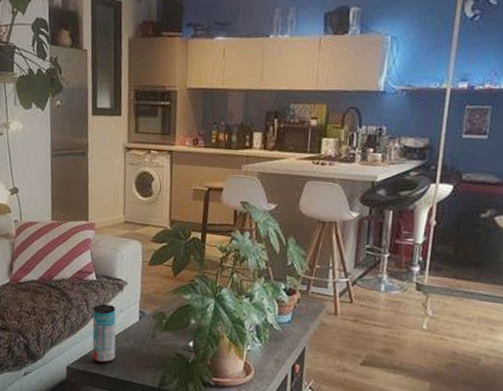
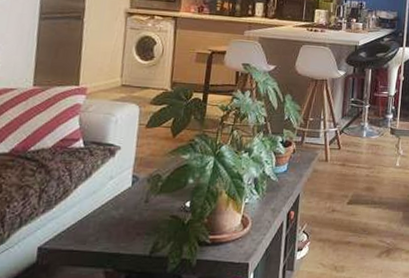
beverage can: present [92,304,116,364] -> none [73,172,105,238]

